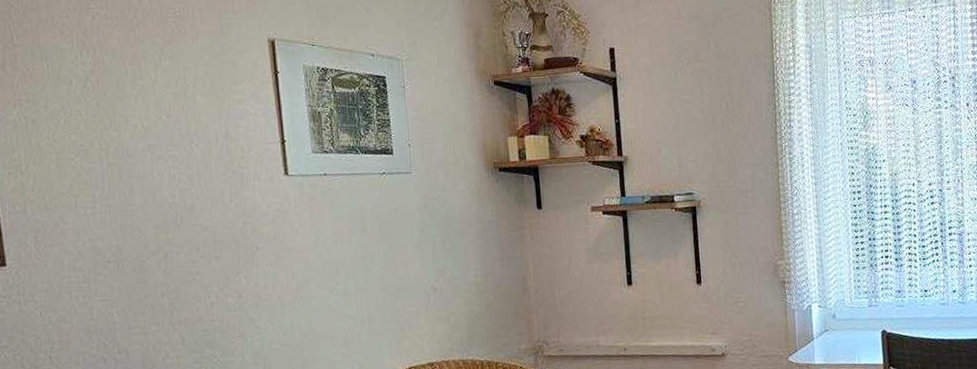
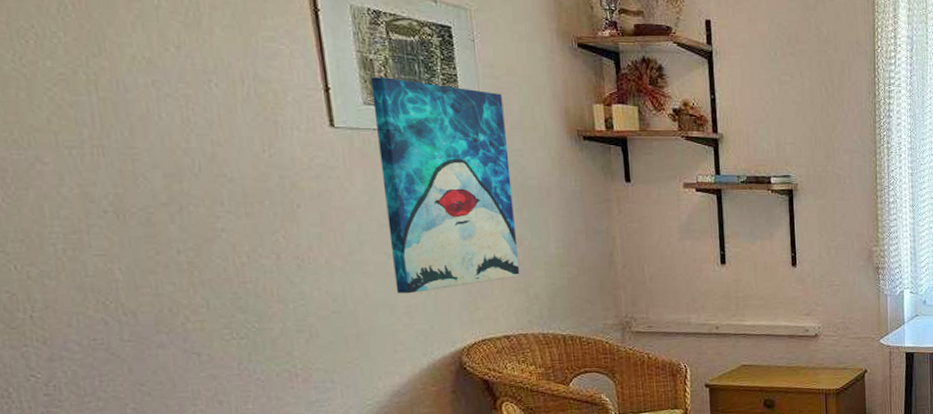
wall art: none [318,127,443,326] -> present [371,77,520,294]

